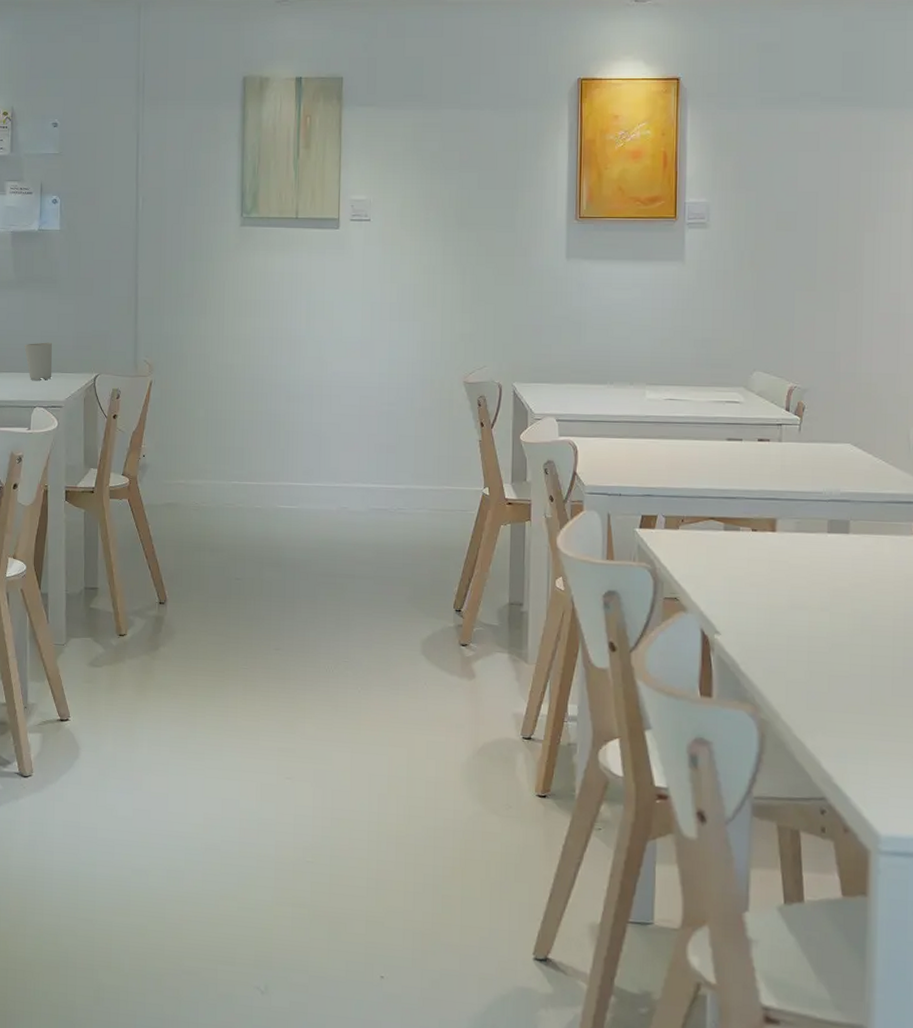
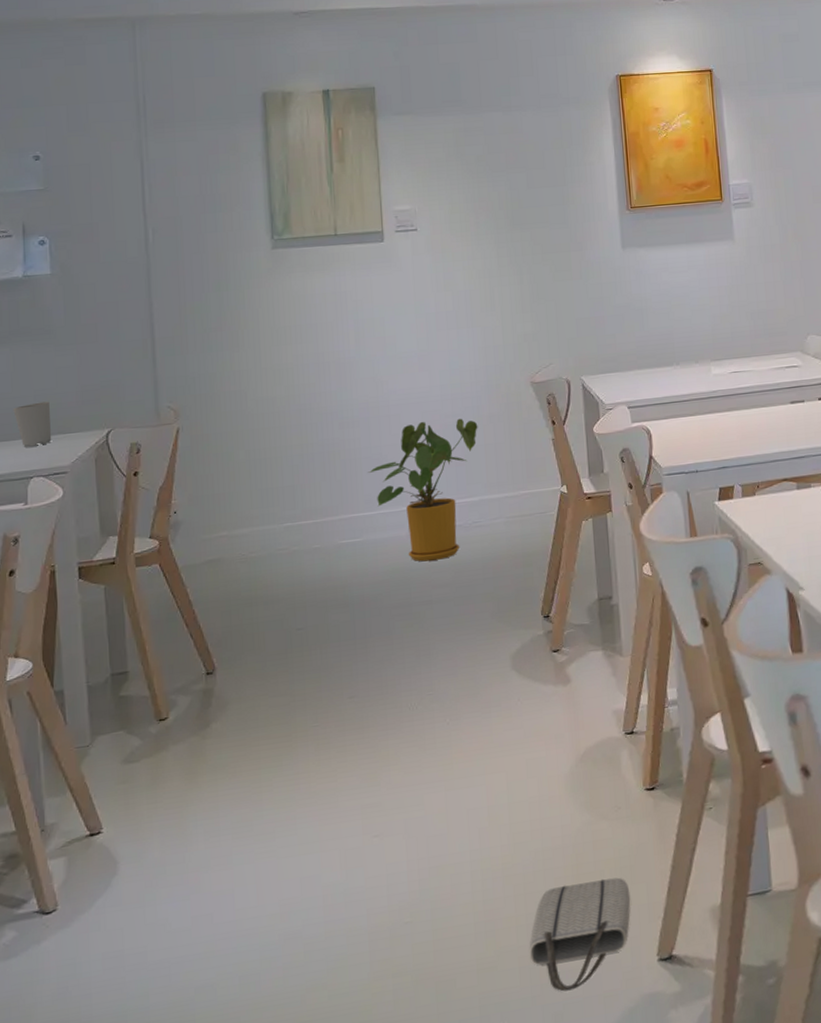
house plant: none [307,405,410,539] -> present [368,418,478,562]
tote bag: none [414,865,513,964] -> present [529,877,631,992]

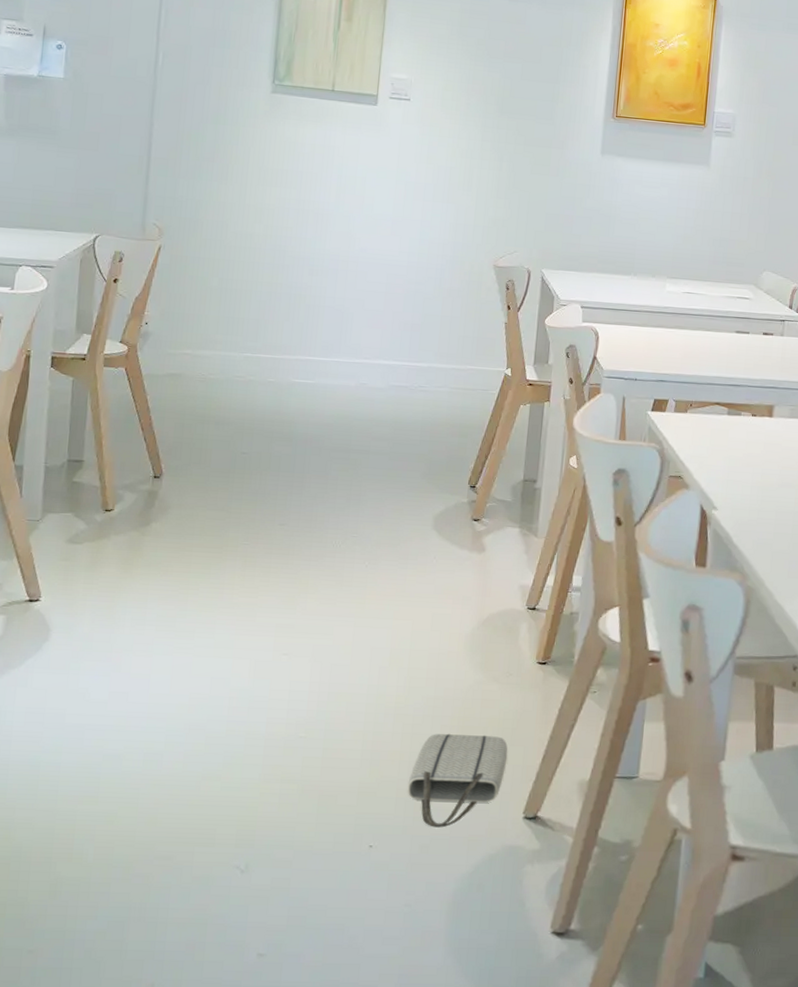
cup: present [13,401,52,448] -> none [12,196,46,238]
house plant: present [368,418,478,562] -> none [329,282,438,415]

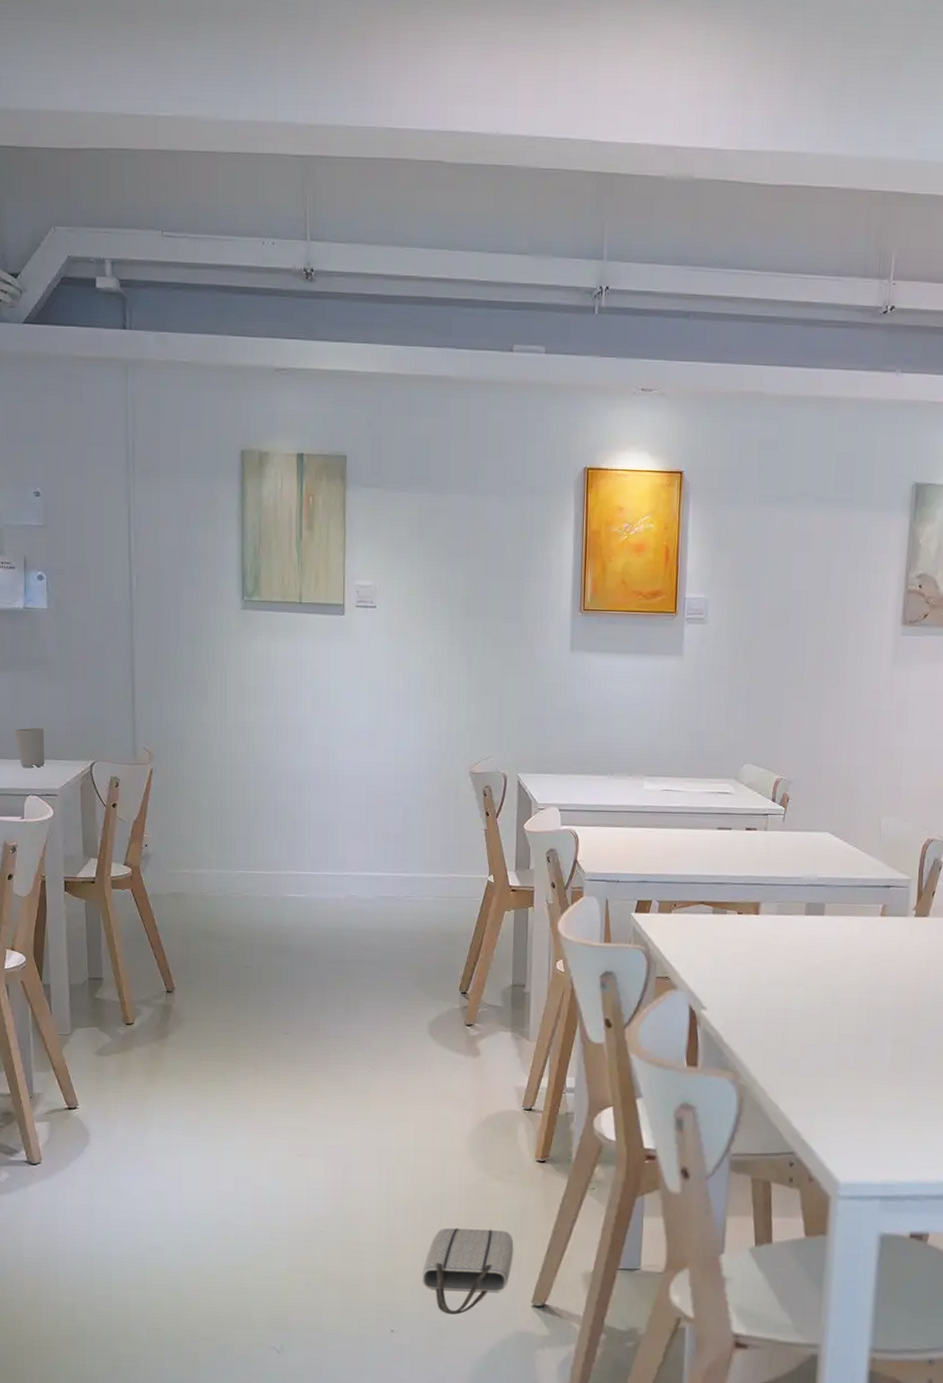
cup: none [12,196,46,238] -> present [13,727,45,768]

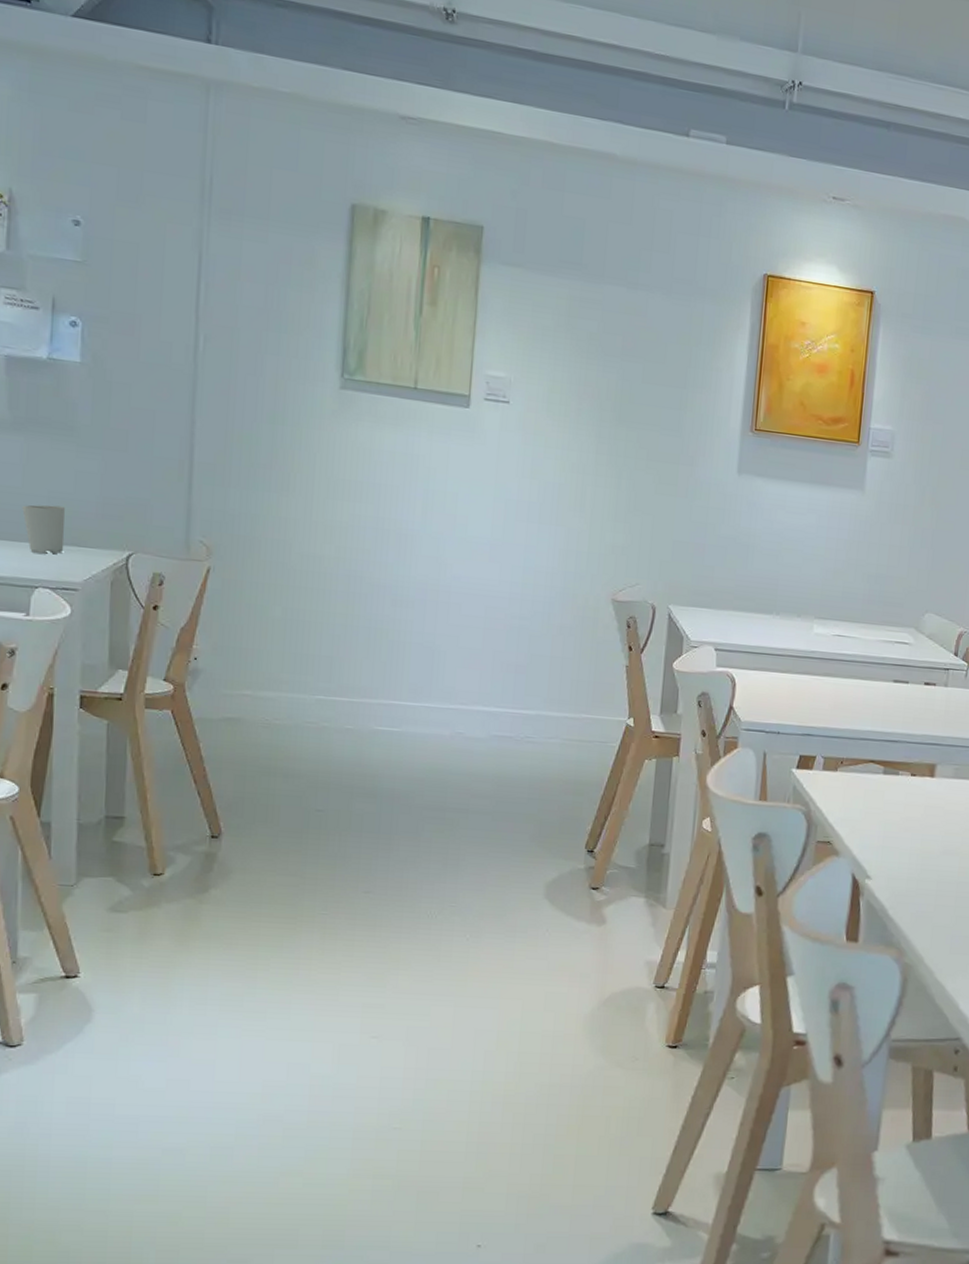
tote bag: present [422,1227,514,1315] -> none [519,1123,635,1225]

